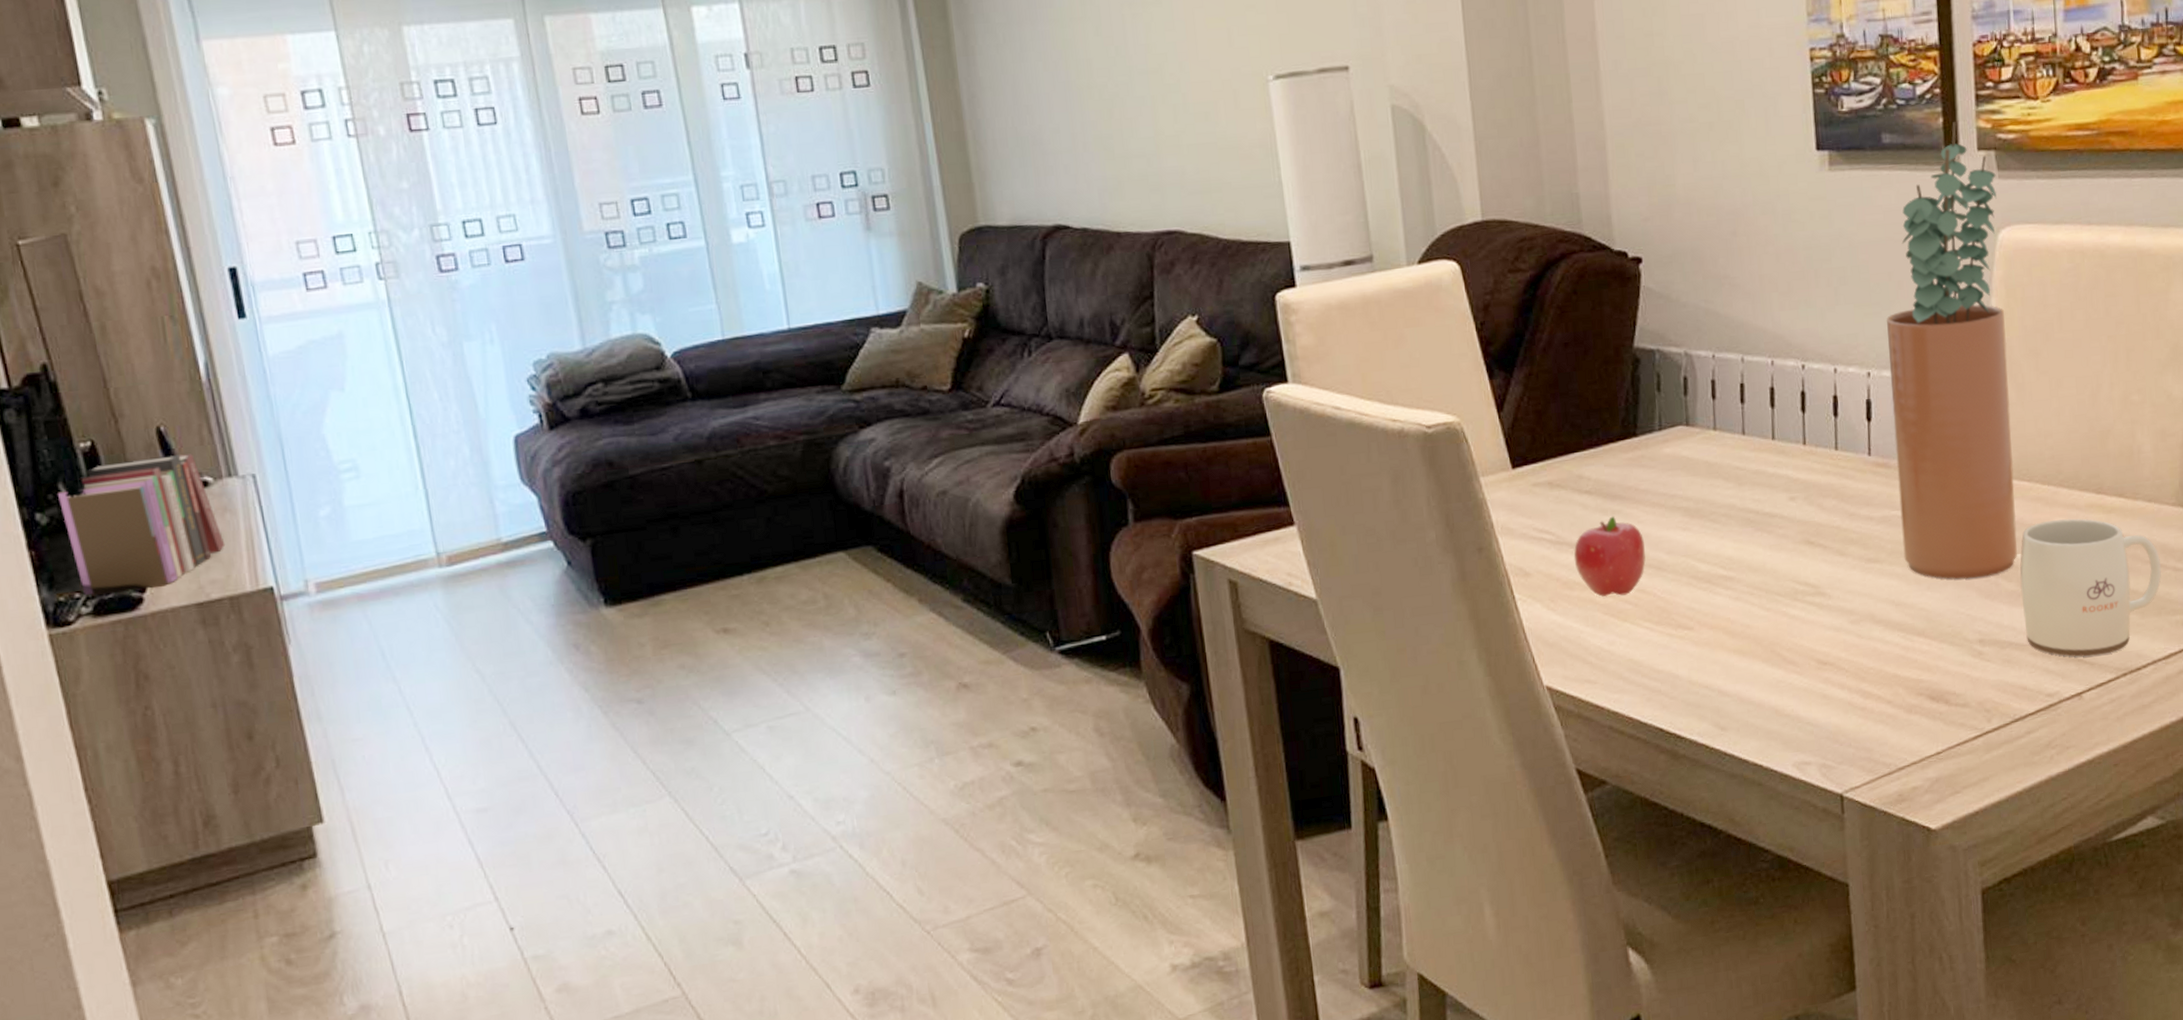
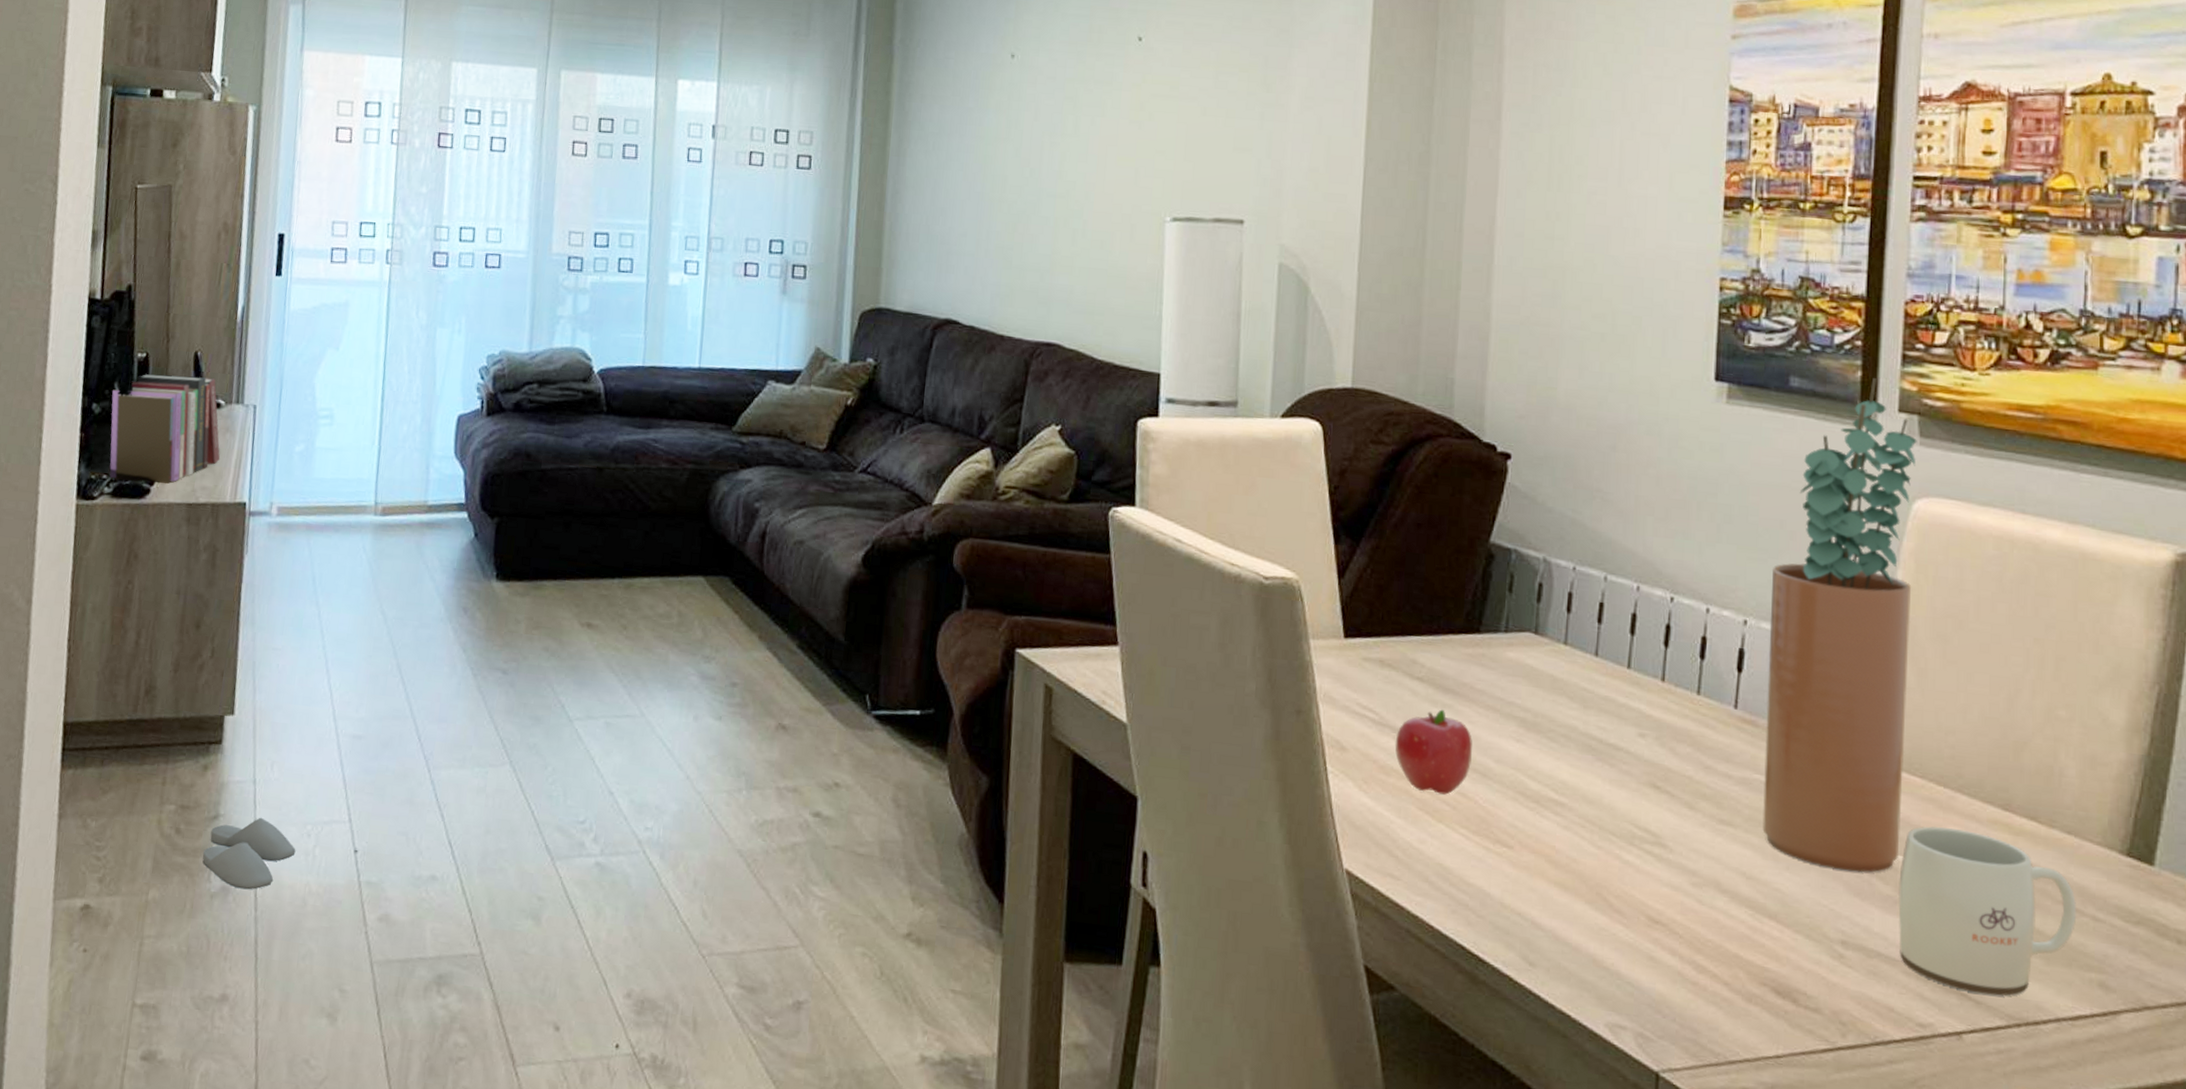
slippers: none [326,922,440,1003] -> present [202,817,296,890]

